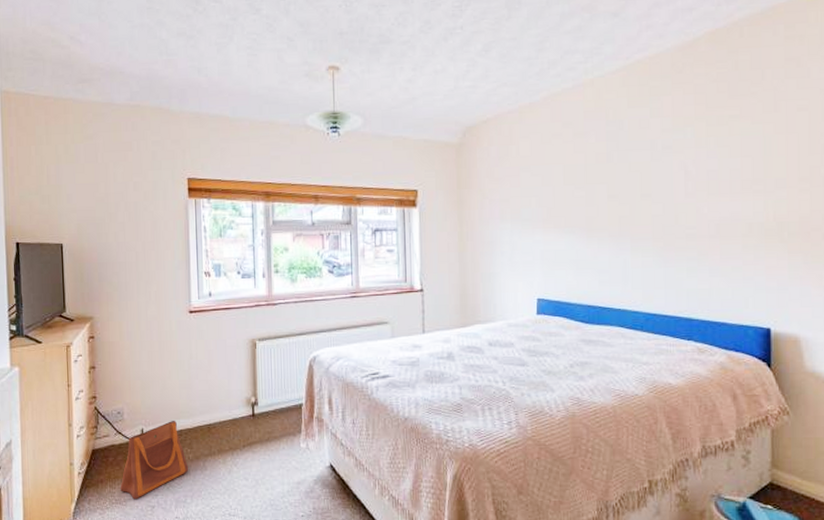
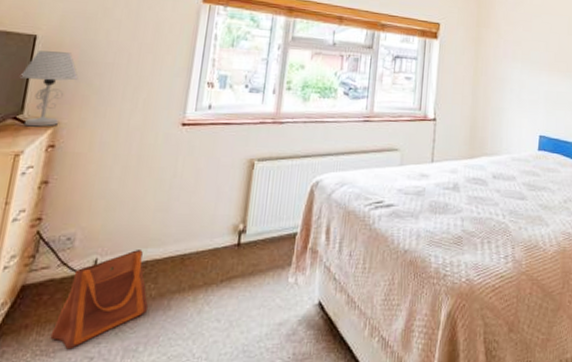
table lamp: none [58,256,101,322] -> present [21,51,79,127]

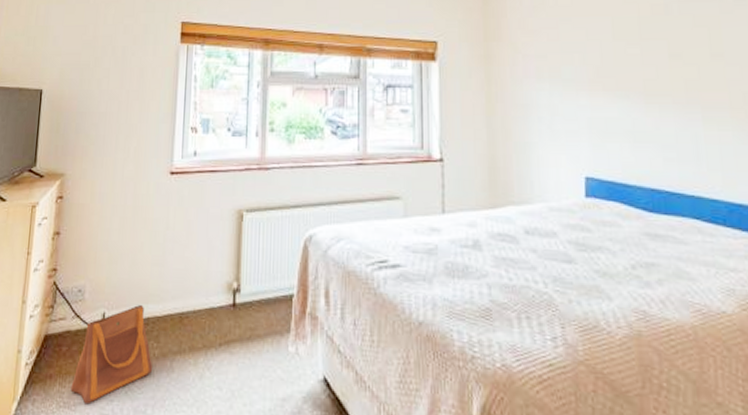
table lamp: present [21,51,79,127] -> none [32,104,78,179]

